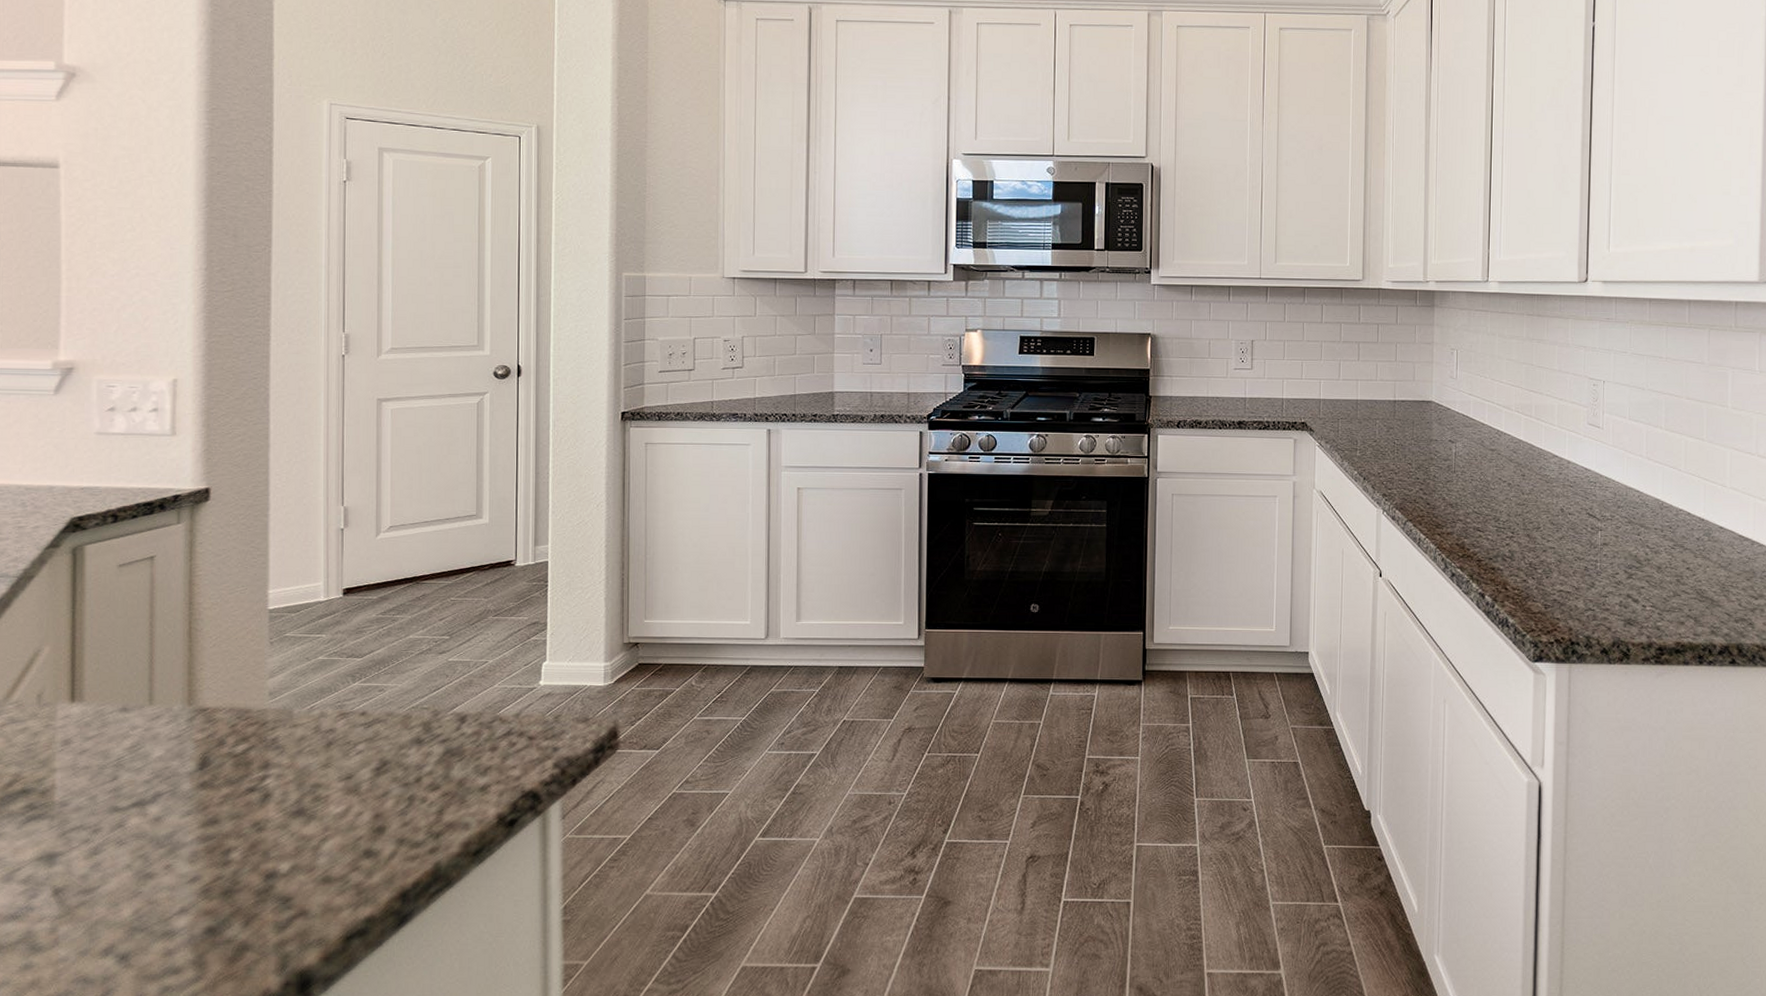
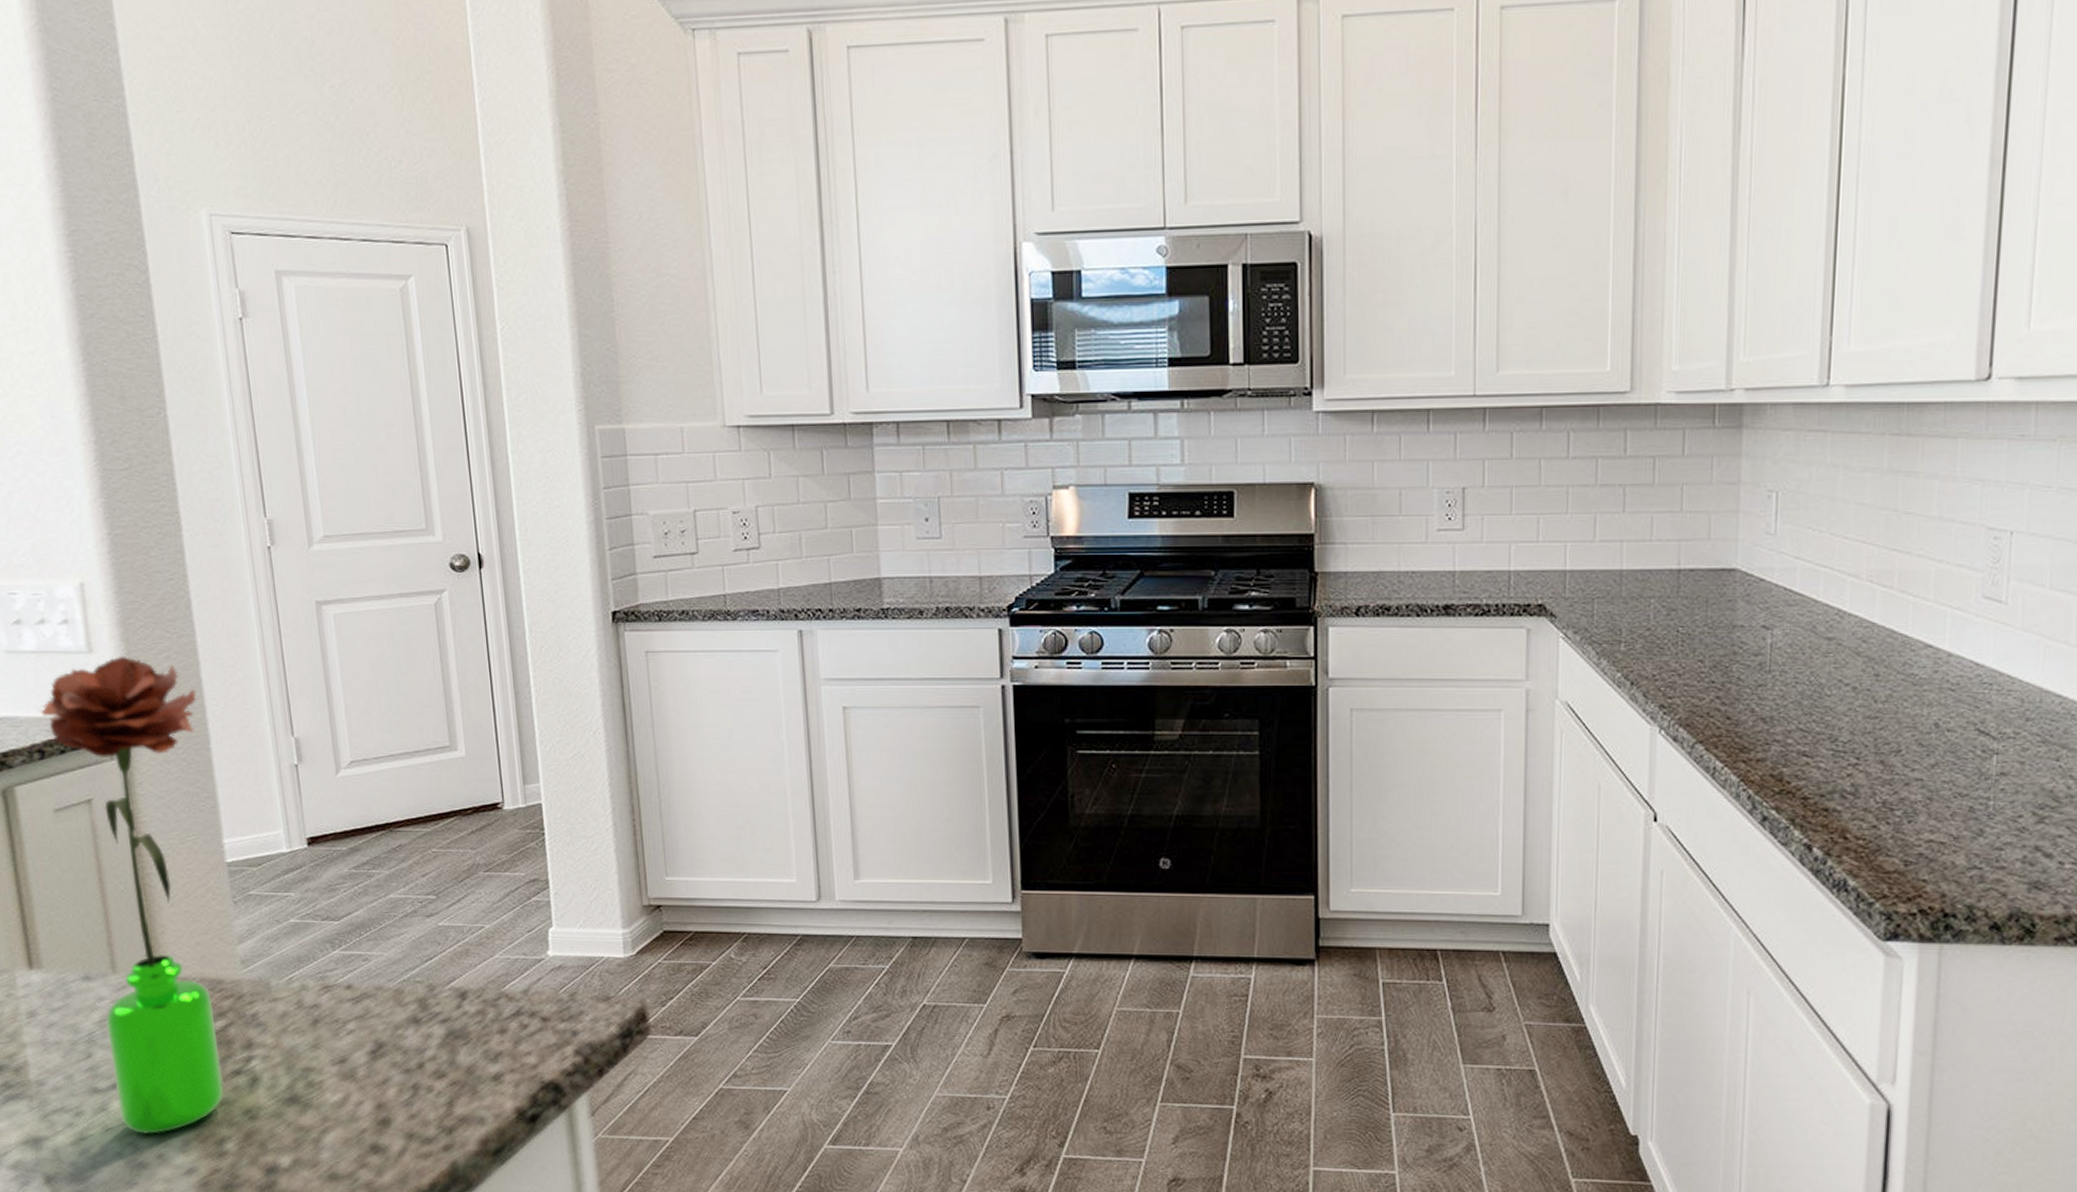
flower: none [118,438,263,847] -> present [38,655,224,1134]

